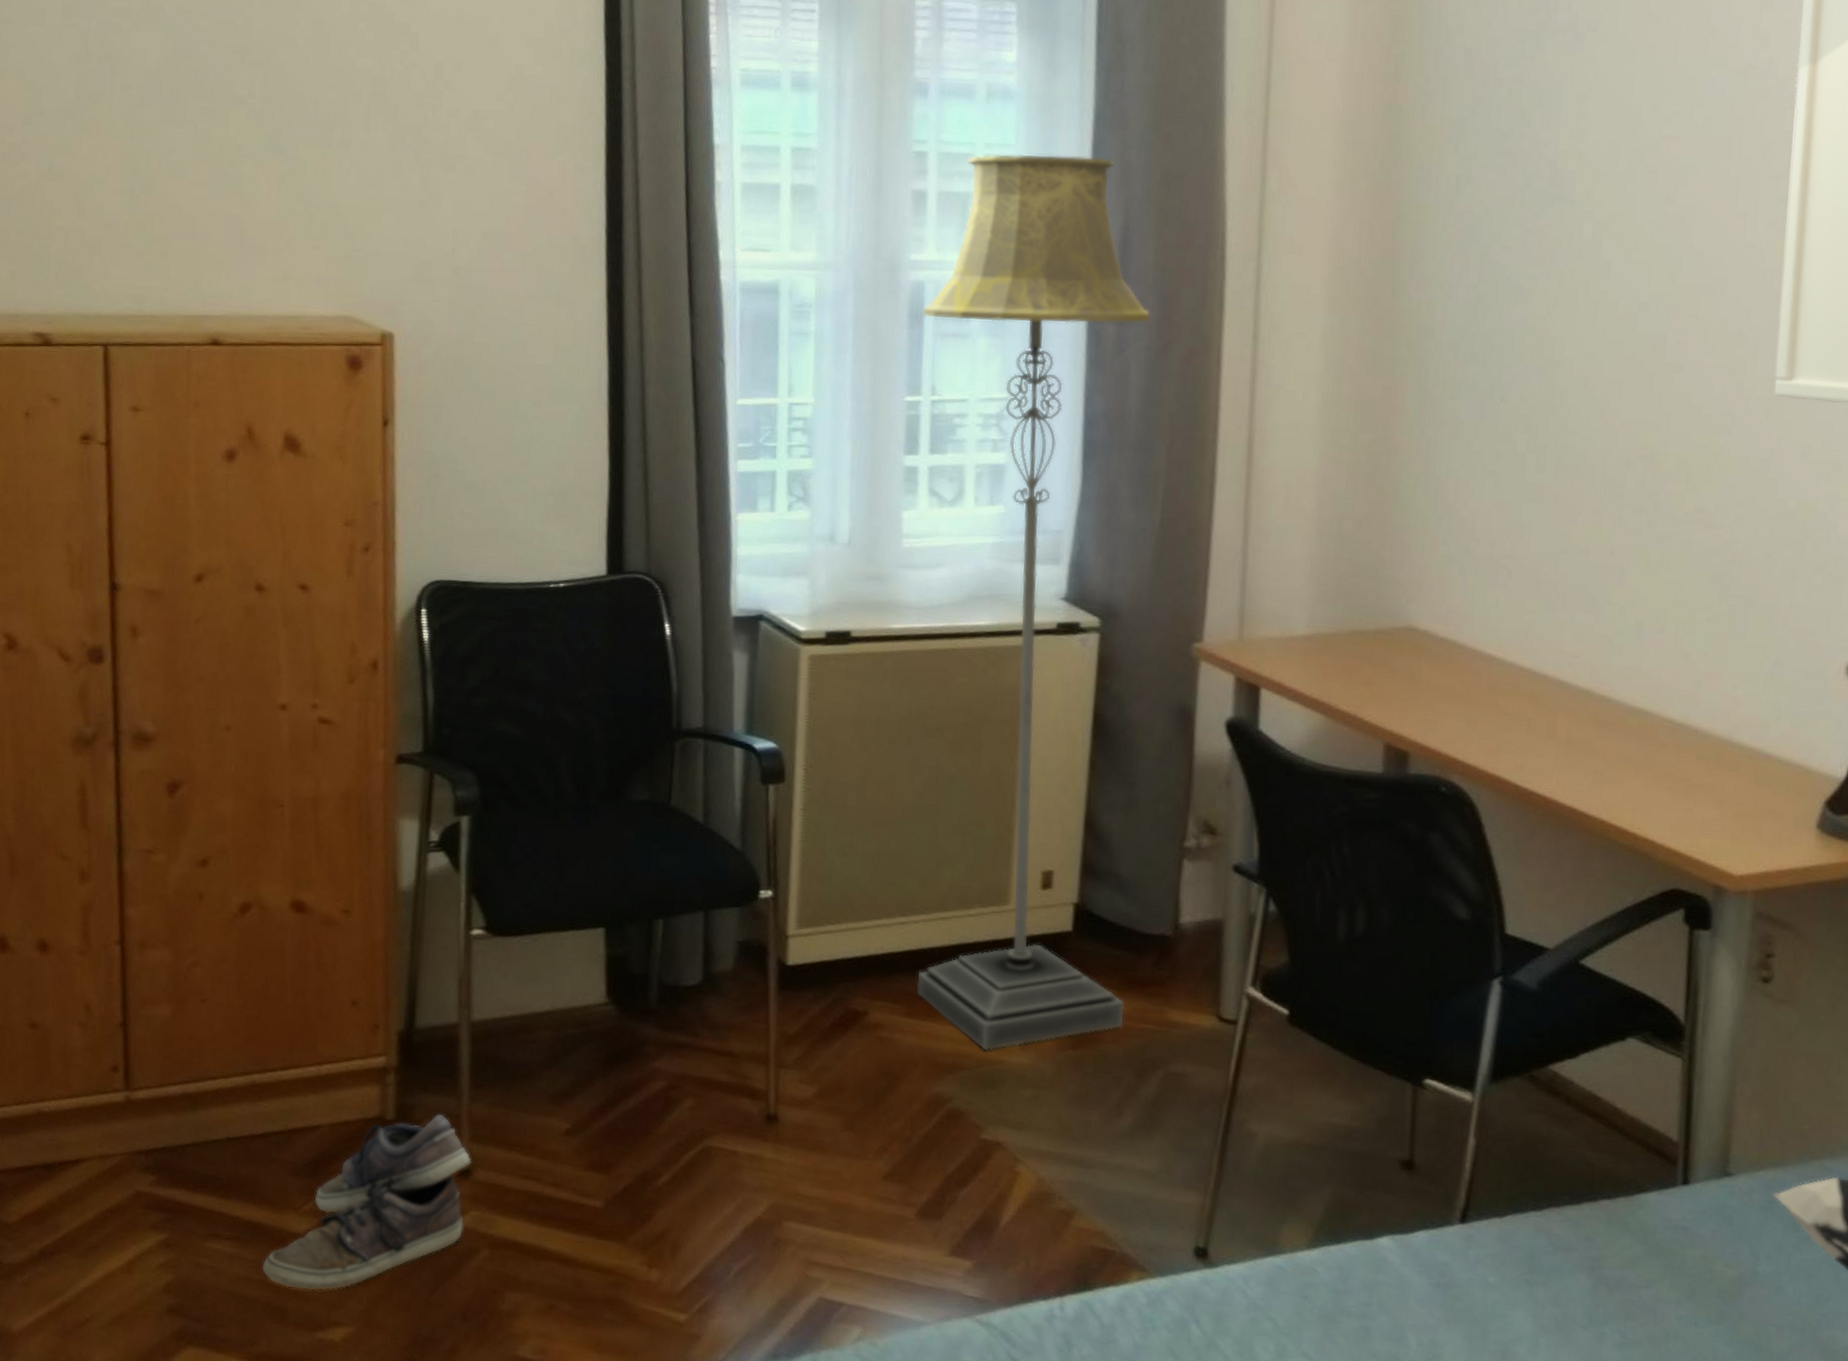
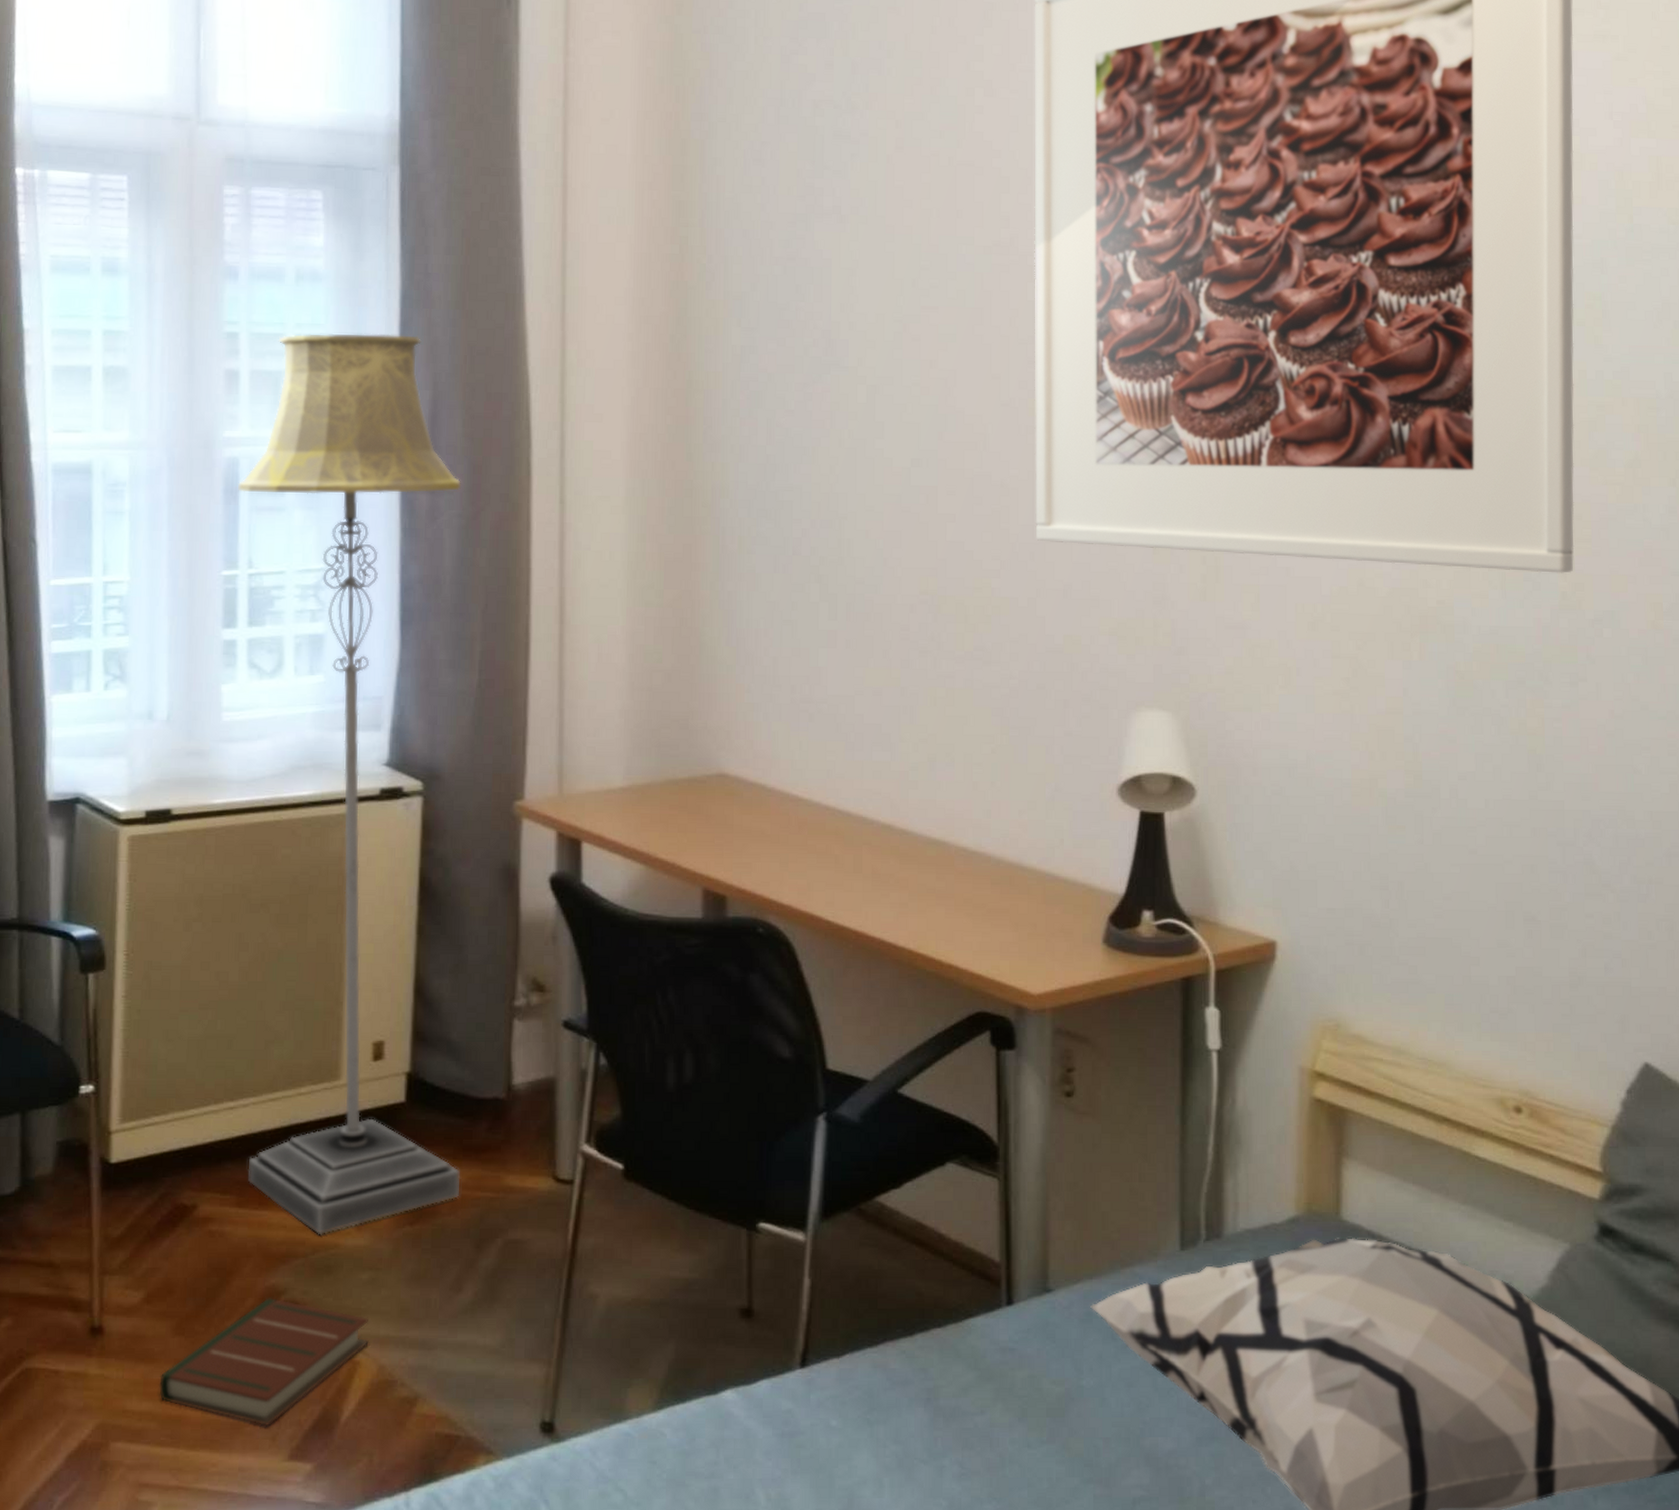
book: none [829,1104,1030,1223] -> present [159,1298,369,1427]

